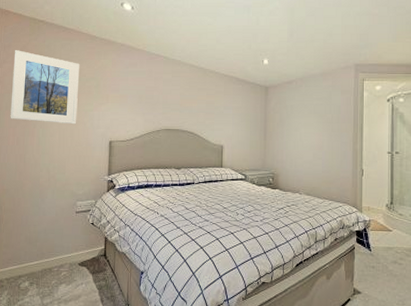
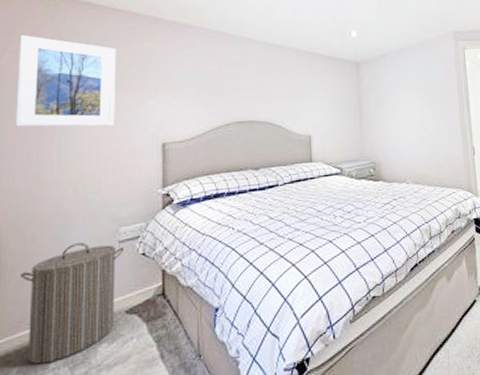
laundry hamper: none [10,209,80,291] -> present [20,243,125,365]

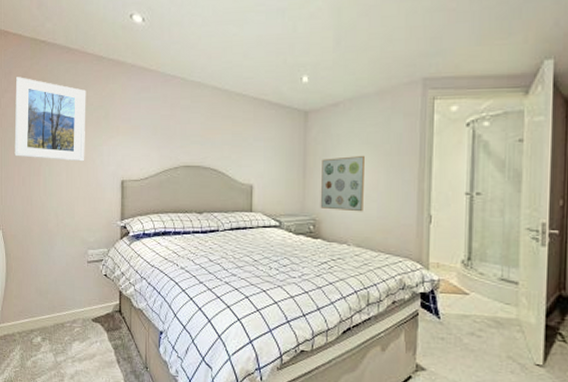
laundry hamper: present [20,243,125,365] -> none [20,258,92,347]
wall art: none [376,100,417,152] -> present [320,156,364,212]

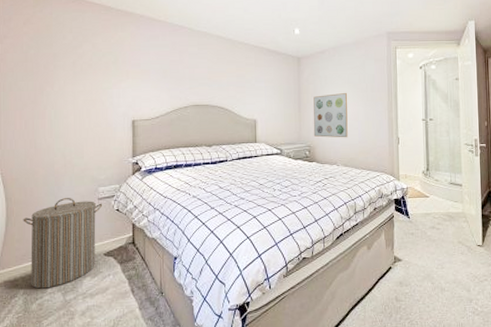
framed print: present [14,77,86,162] -> none [15,24,95,104]
laundry hamper: none [20,258,92,347] -> present [23,198,103,289]

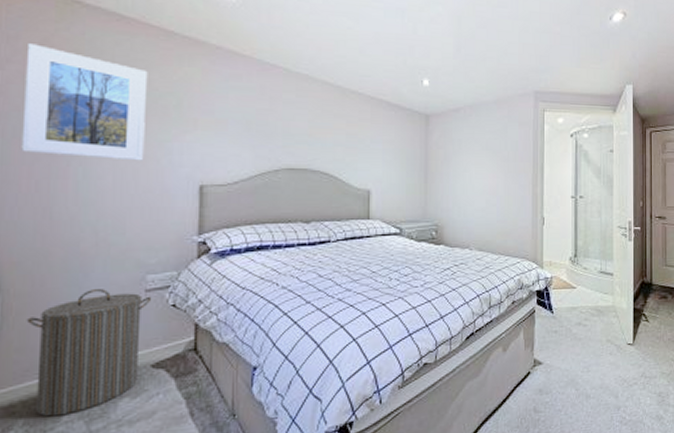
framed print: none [15,24,95,104] -> present [21,43,148,161]
wall art: present [313,93,348,138] -> none [442,161,484,216]

